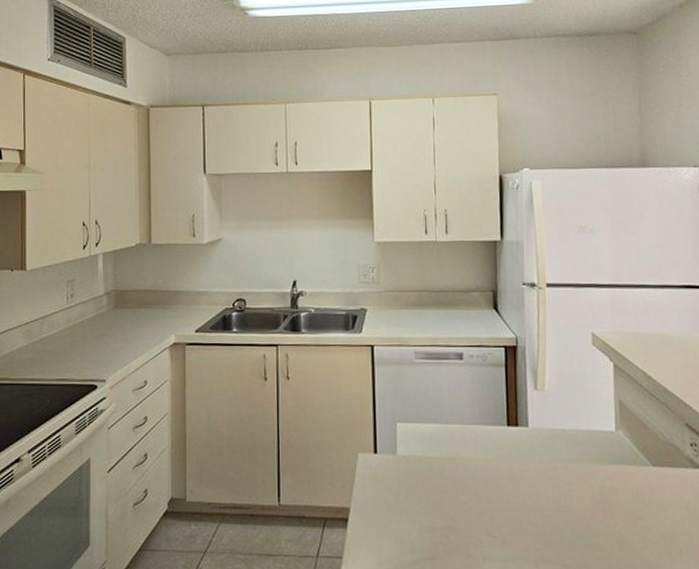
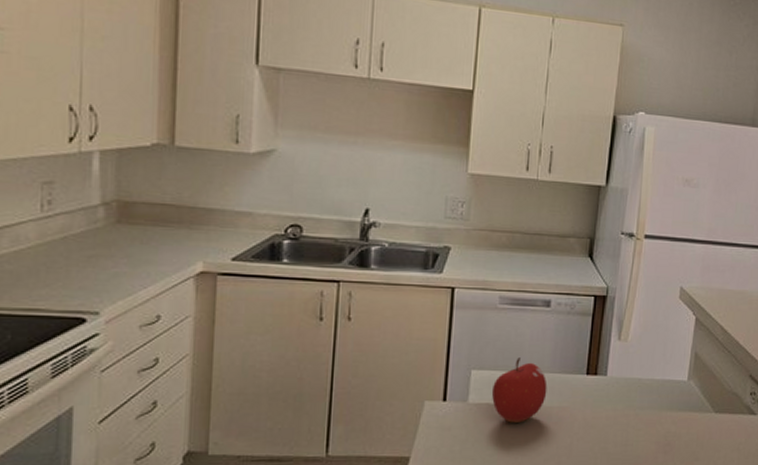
fruit: none [417,410,471,475] -> present [491,358,548,423]

